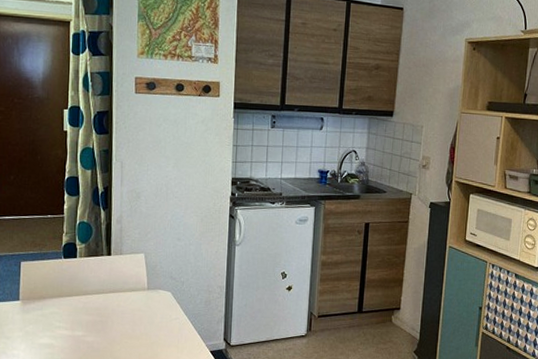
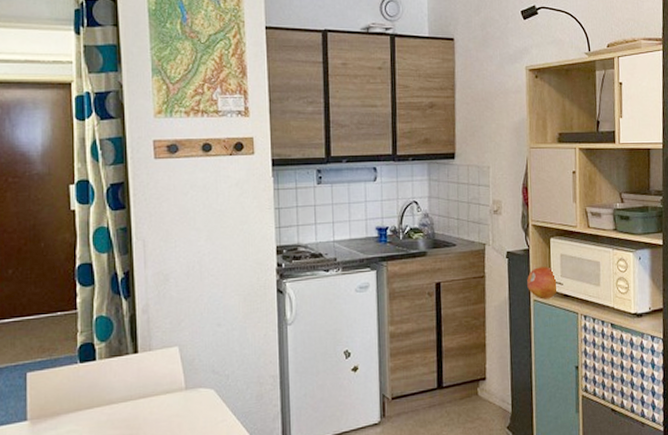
fruit: none [445,218,472,247] -> present [527,267,559,300]

